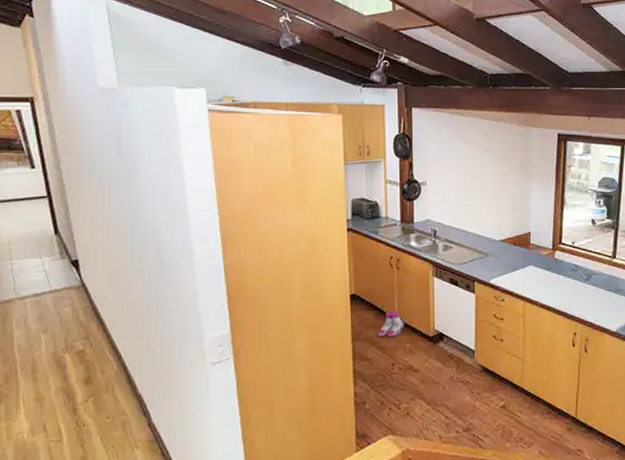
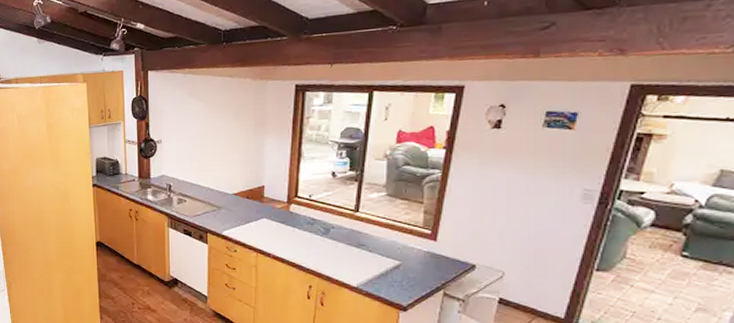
boots: present [377,311,405,337] -> none [119,257,143,280]

